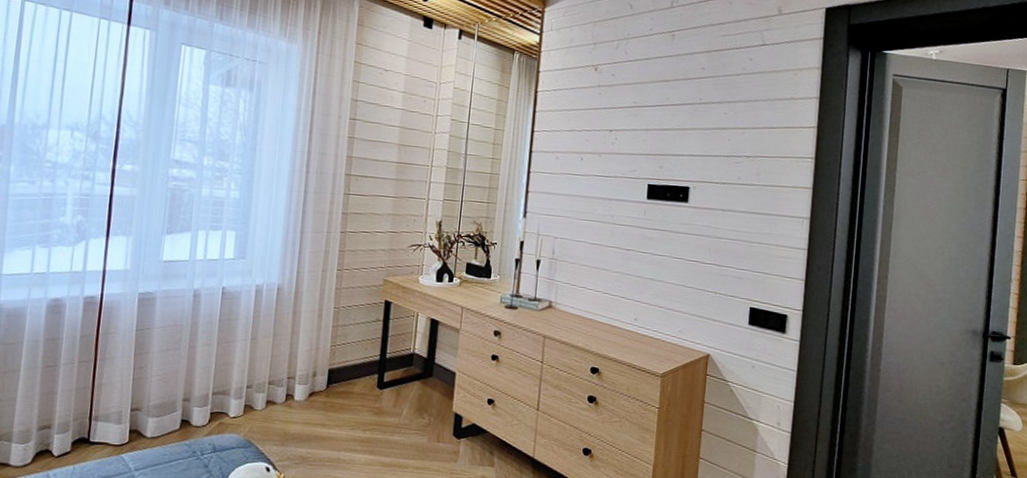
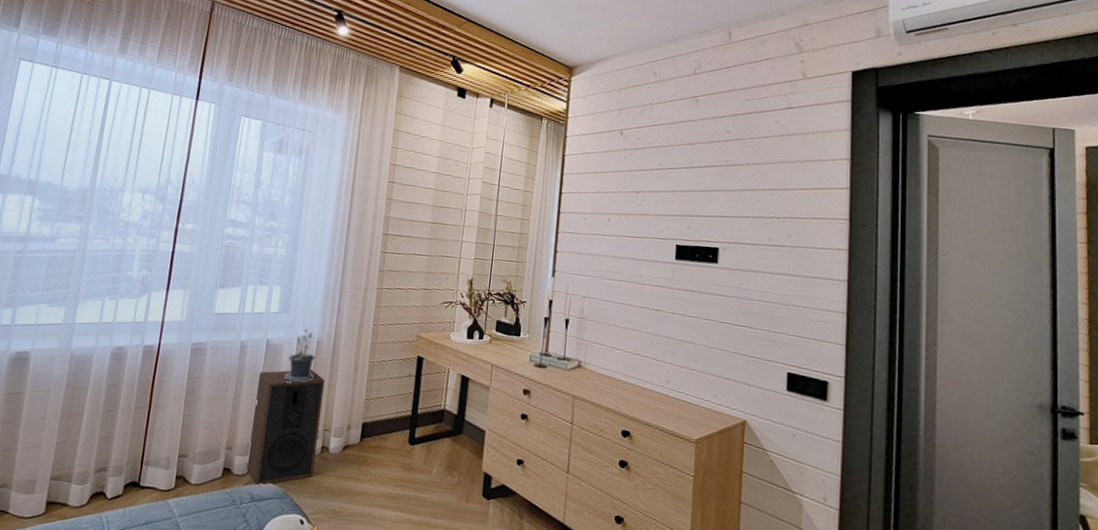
speaker: none [206,317,288,436] -> present [246,370,325,486]
potted plant: none [242,275,277,332] -> present [283,328,316,383]

